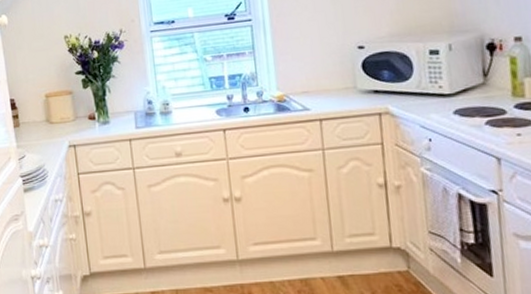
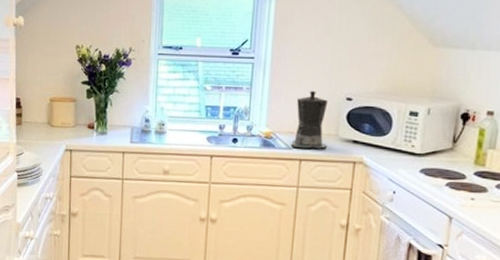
coffee maker: none [305,44,347,108] -> present [291,90,328,149]

